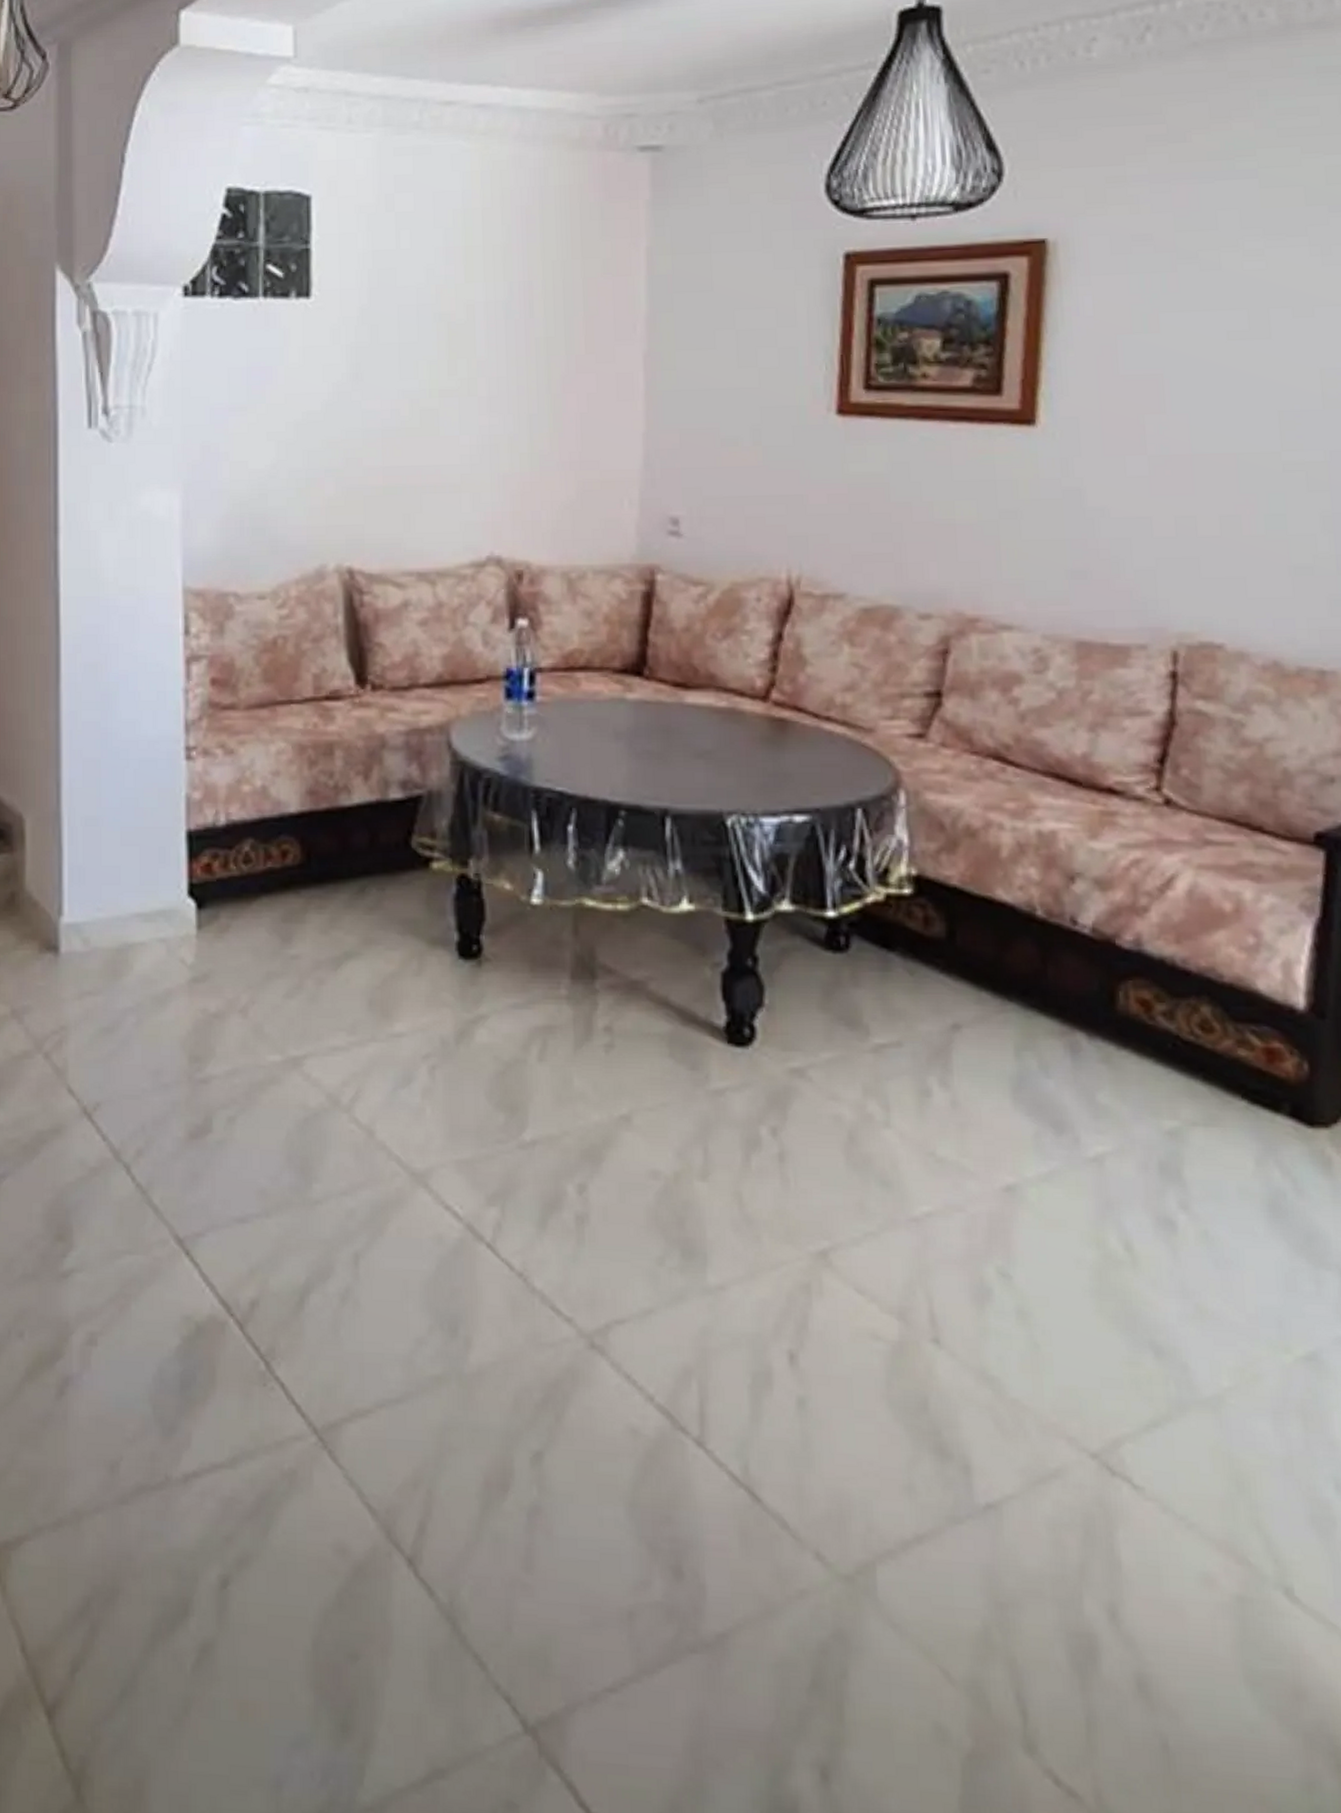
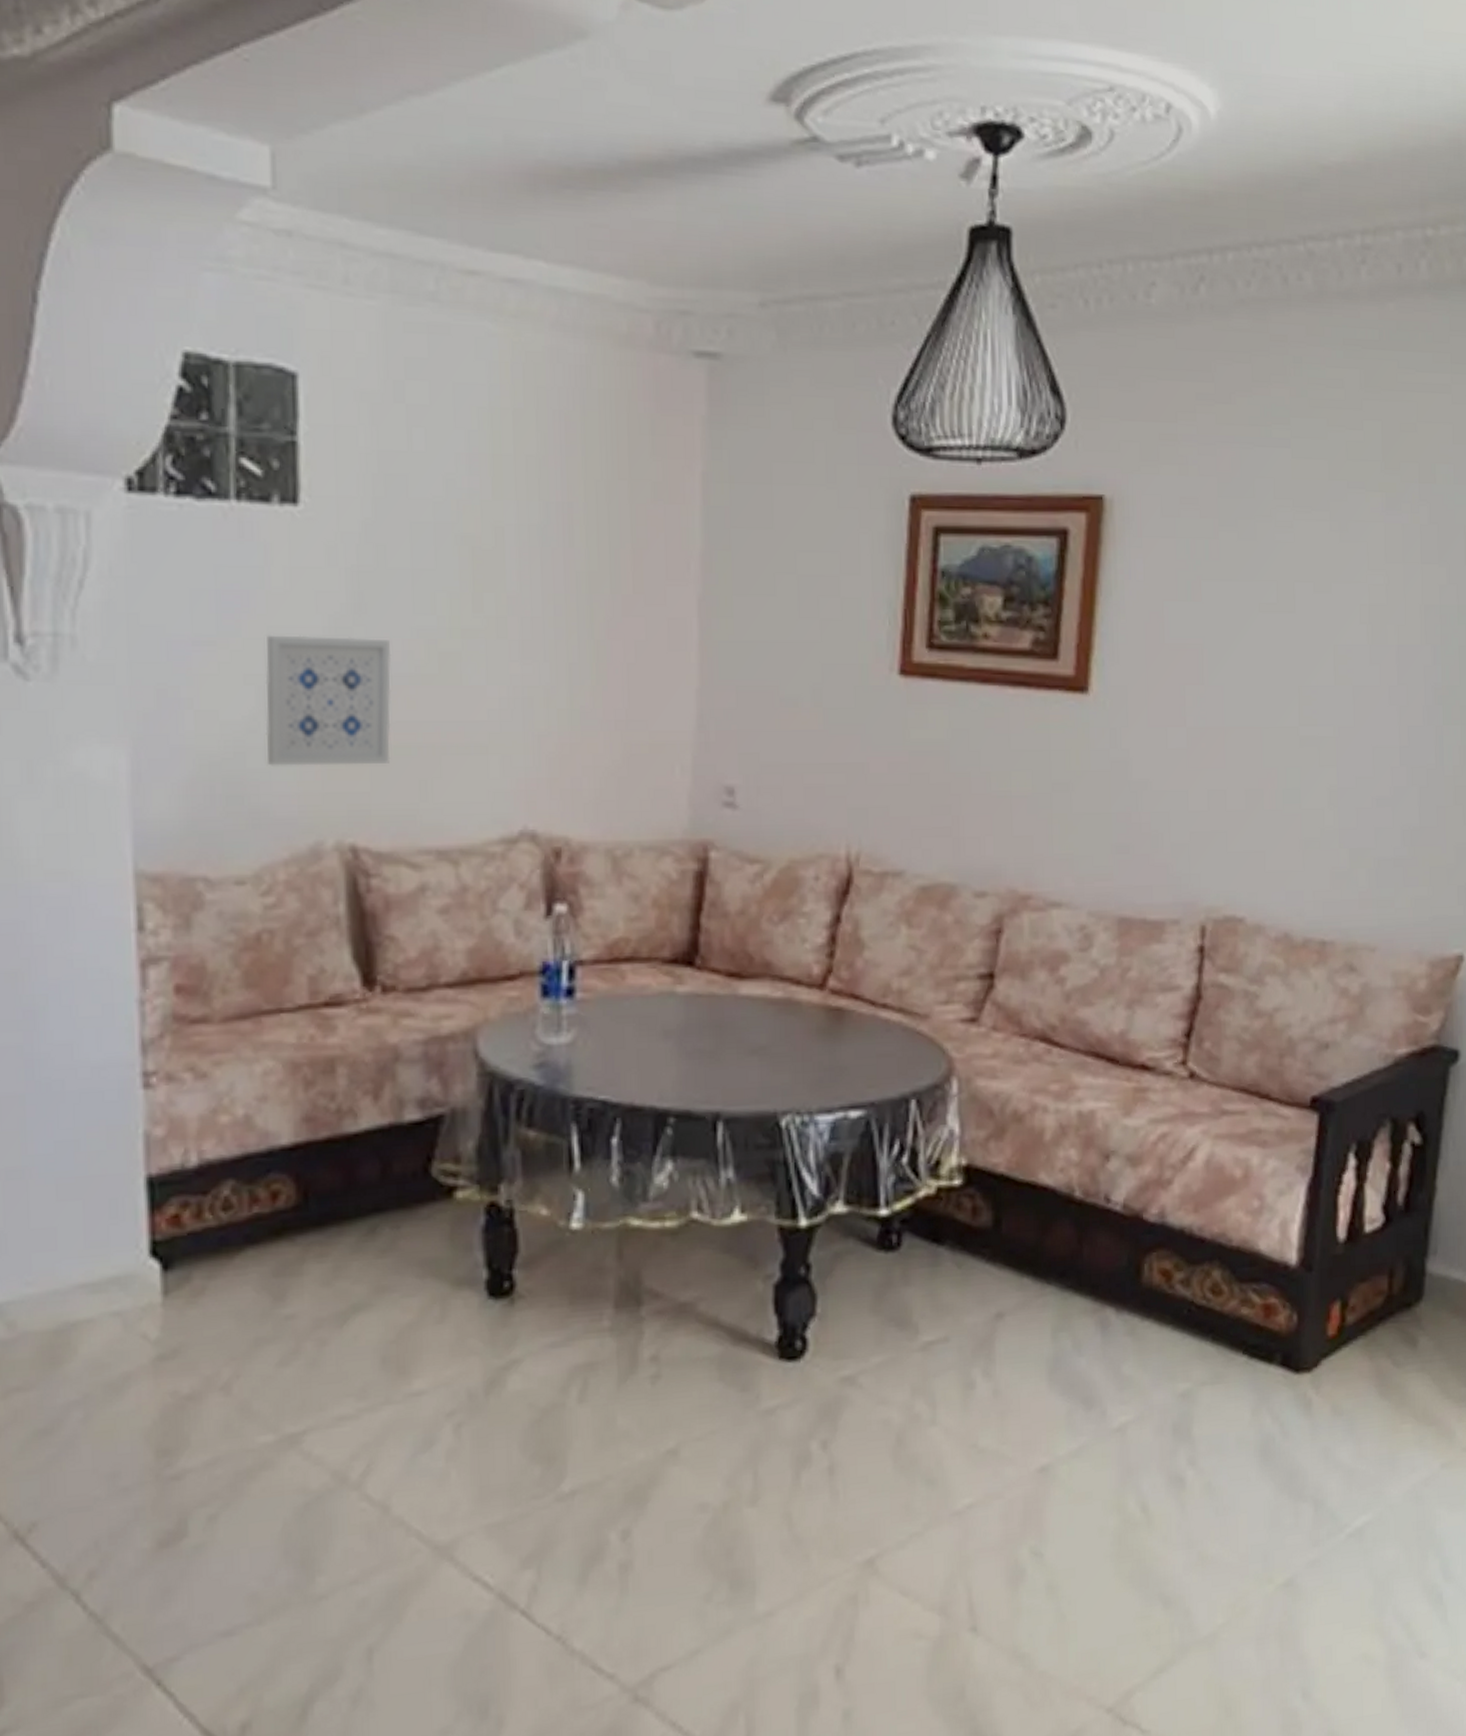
wall art: none [283,400,382,505] -> present [265,635,392,766]

